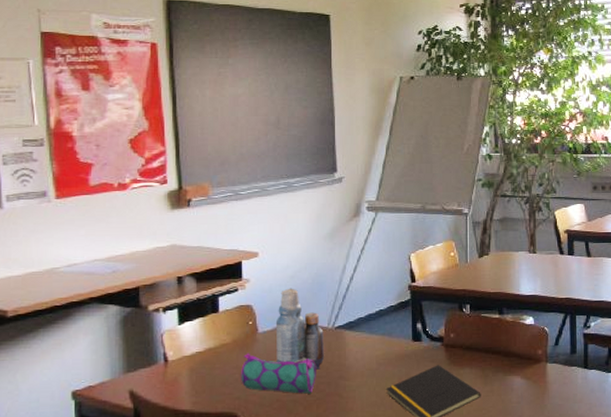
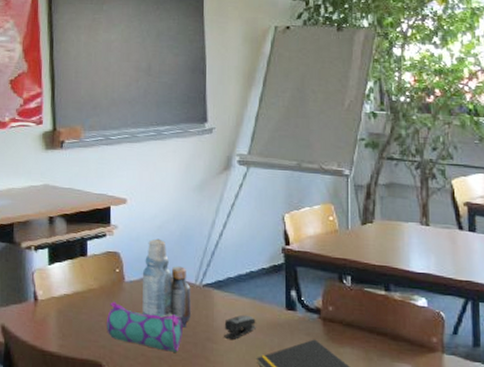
stapler: none [356,350,386,376] -> present [224,314,257,341]

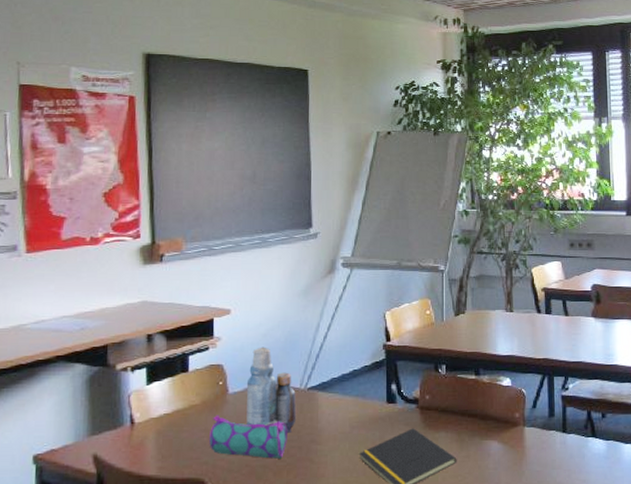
stapler: present [224,314,257,341] -> none [328,413,360,440]

